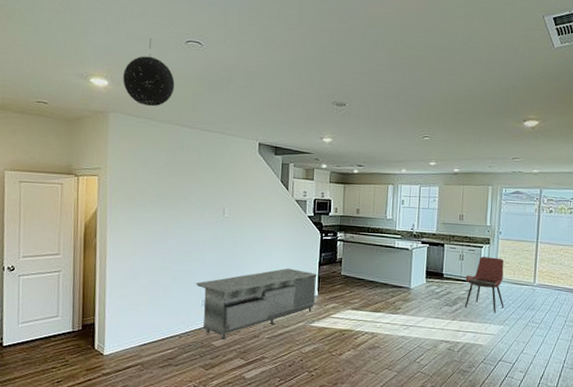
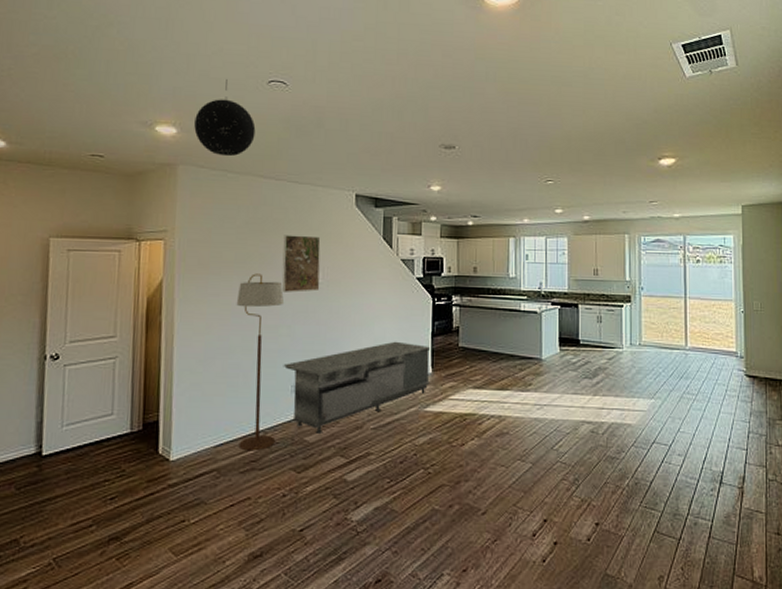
floor lamp: none [157,207,197,351] -> present [236,273,284,451]
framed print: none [195,175,229,224] -> present [282,235,321,292]
dining chair: present [464,257,504,314] -> none [605,317,654,385]

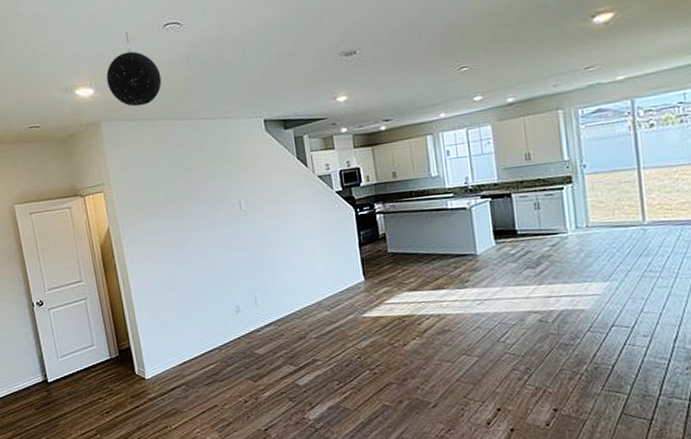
floor lamp: present [236,273,284,451] -> none [173,209,230,367]
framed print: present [282,235,321,292] -> none [204,166,246,224]
sideboard: present [283,341,430,433] -> none [225,255,364,346]

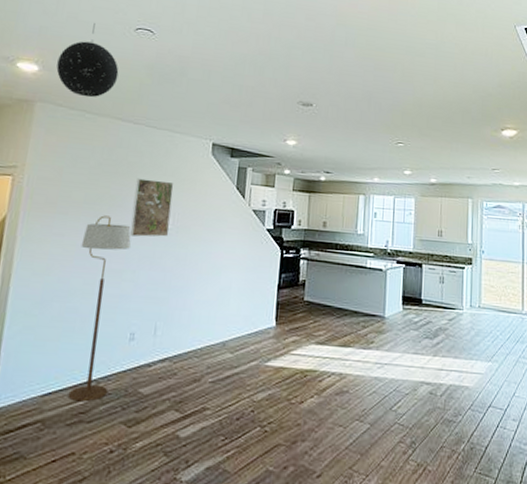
floor lamp: none [173,209,230,367] -> present [68,215,131,402]
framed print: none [204,166,246,224] -> present [130,178,174,237]

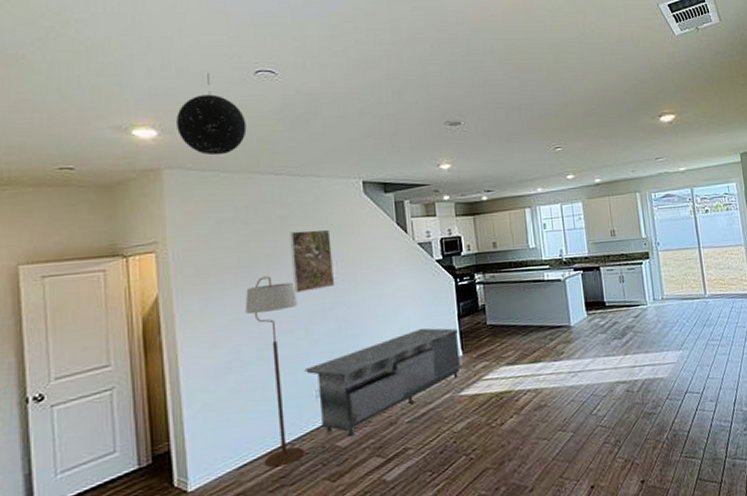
sideboard: none [123,292,275,385] -> present [304,328,462,437]

